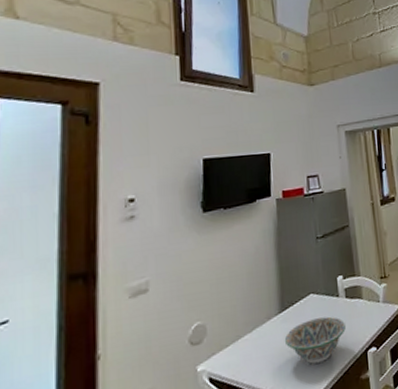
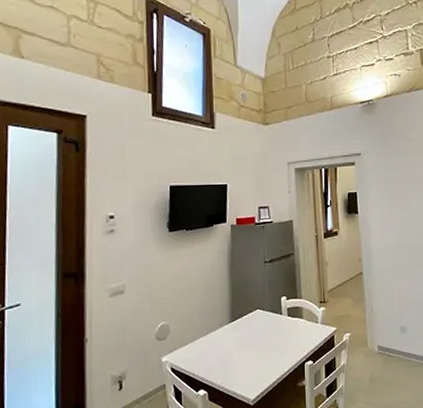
decorative bowl: present [284,316,346,364] -> none [233,330,286,368]

